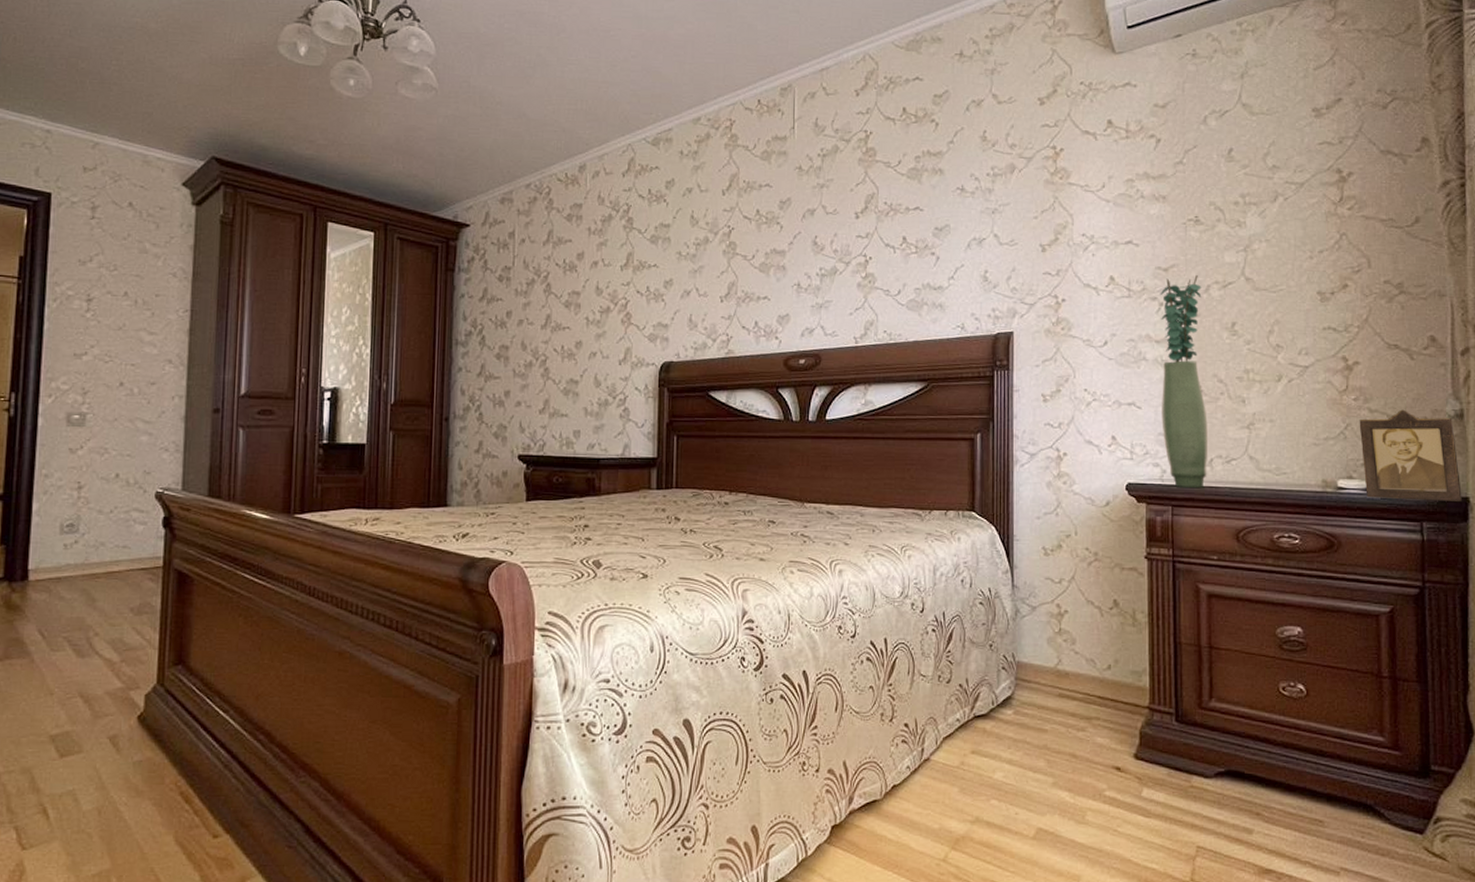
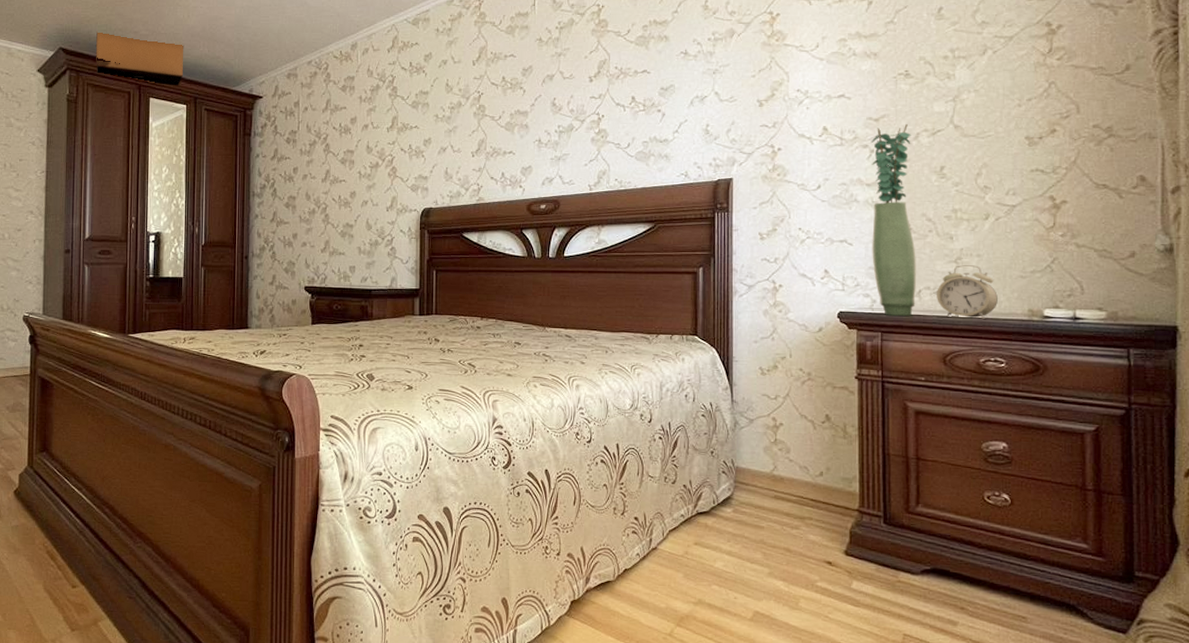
box: none [259,137,372,209] -> present [96,31,184,86]
alarm clock: none [1229,430,1291,491] -> present [937,264,998,319]
photo frame: present [1359,409,1462,501] -> none [1066,244,1170,330]

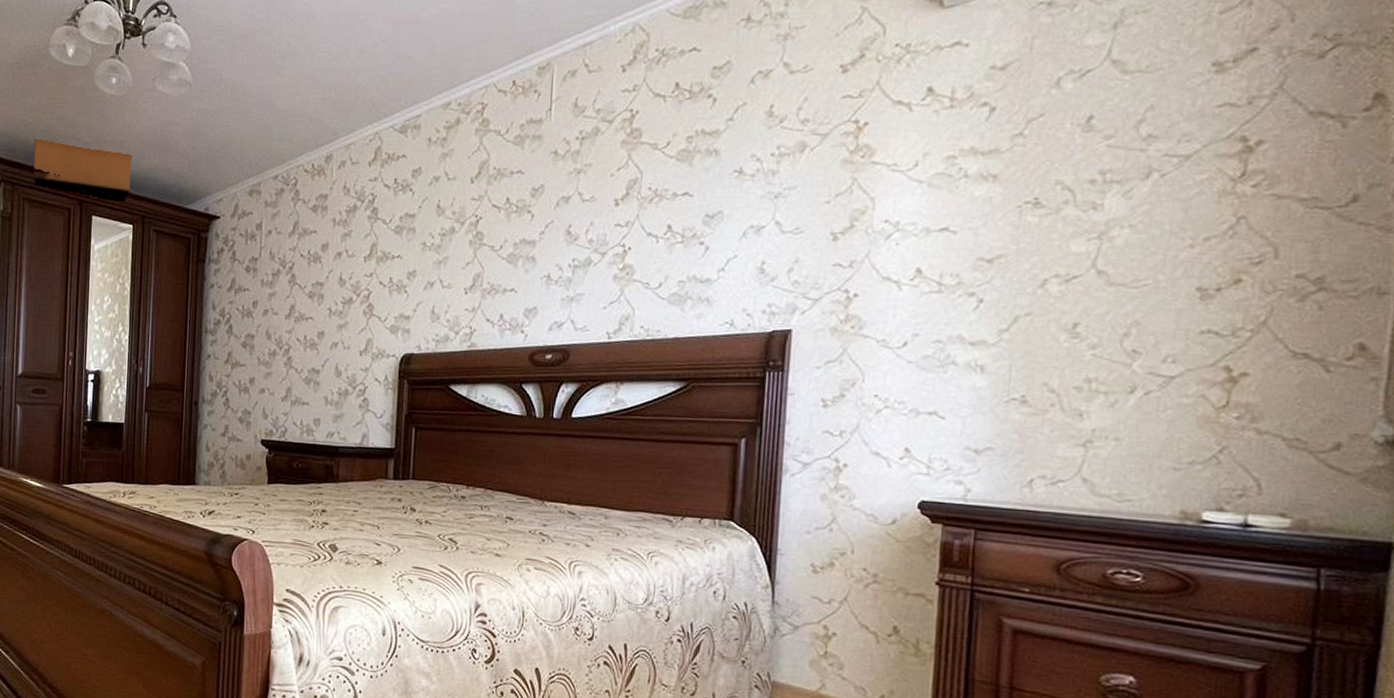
vase: present [871,124,916,317] -> none [970,268,1036,511]
alarm clock: present [937,264,998,319] -> none [1054,449,1139,520]

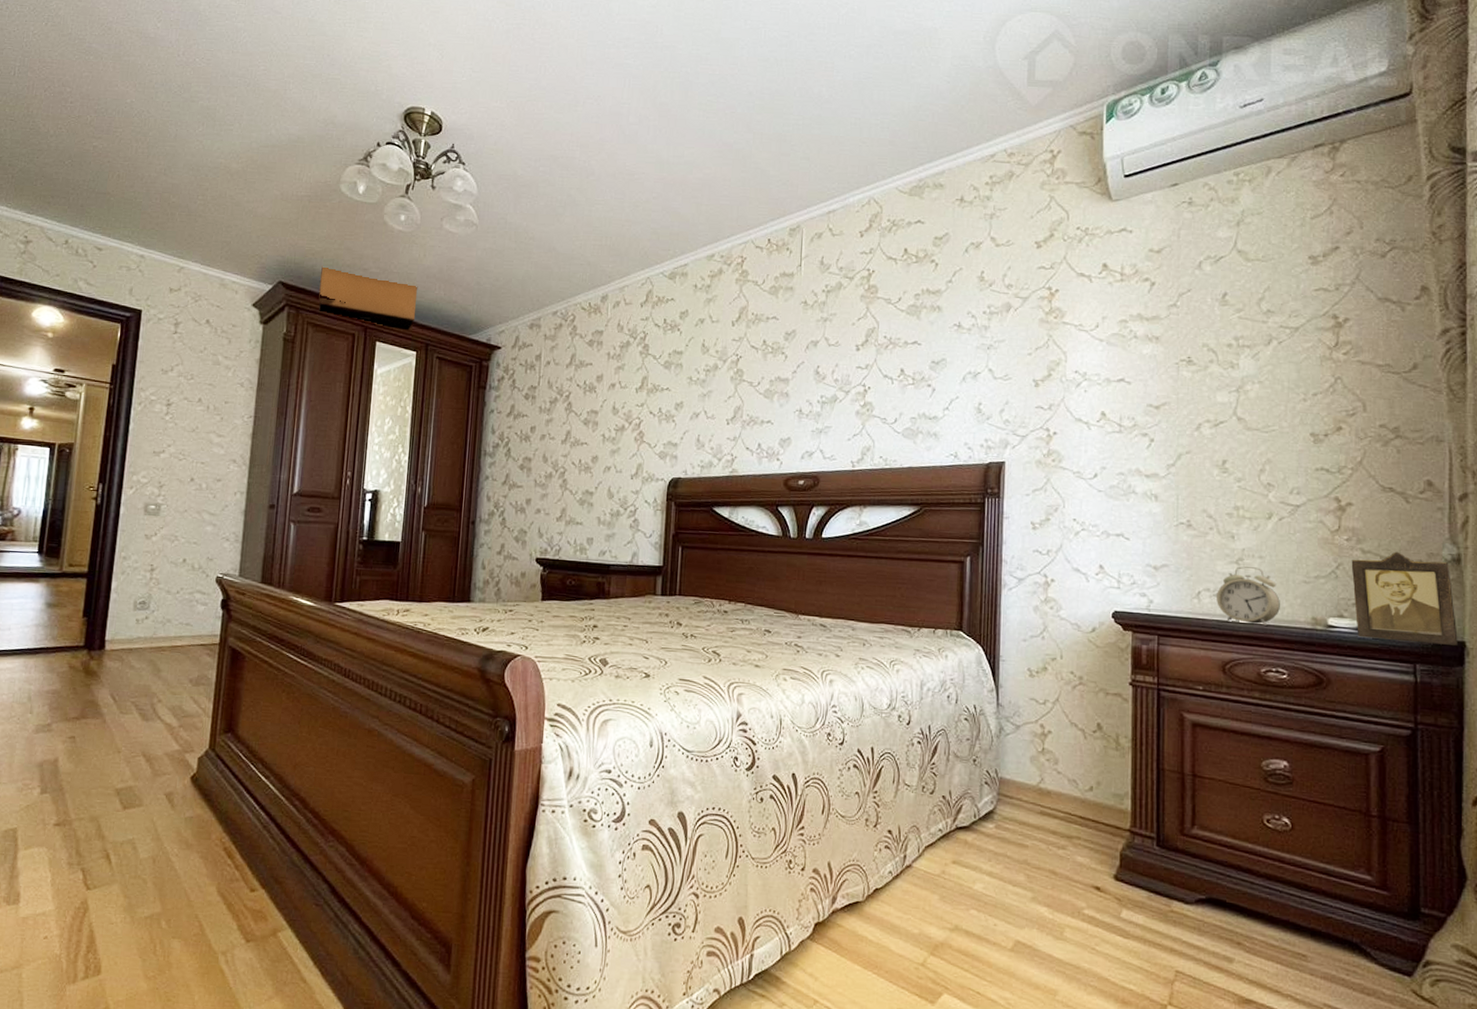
alarm clock: none [1054,449,1139,520] -> present [1216,566,1280,626]
photo frame: none [1239,432,1384,547] -> present [1351,551,1458,645]

